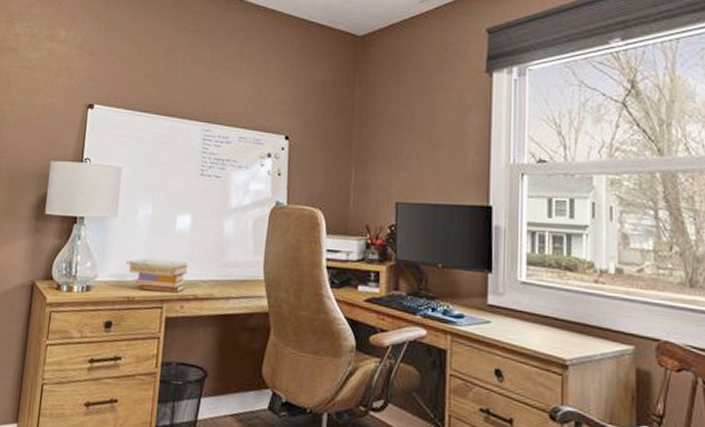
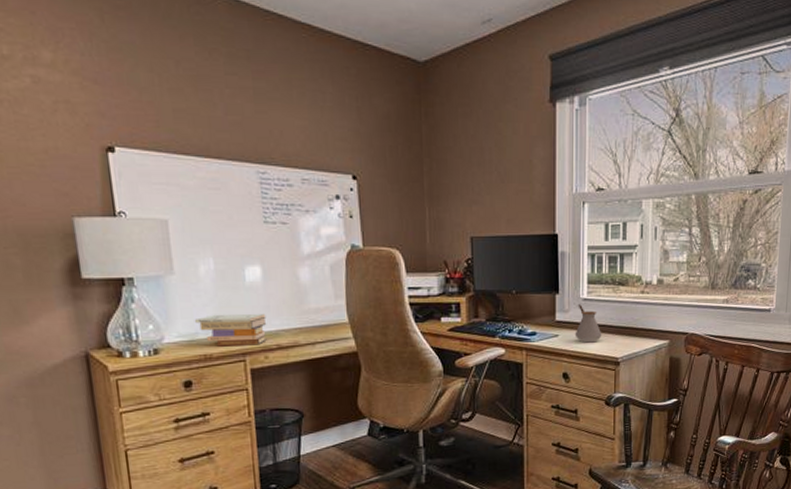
coffee pot: none [510,287,545,337] -> present [575,304,602,343]

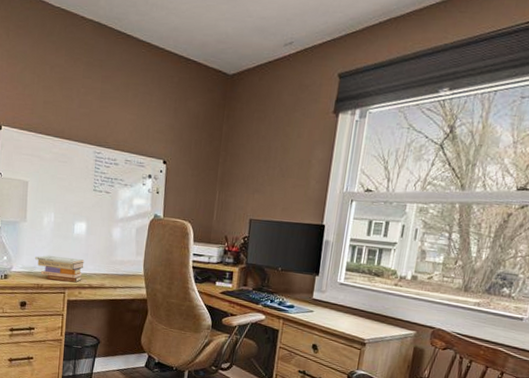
coffee pot: present [575,304,602,343] -> none [328,287,353,323]

